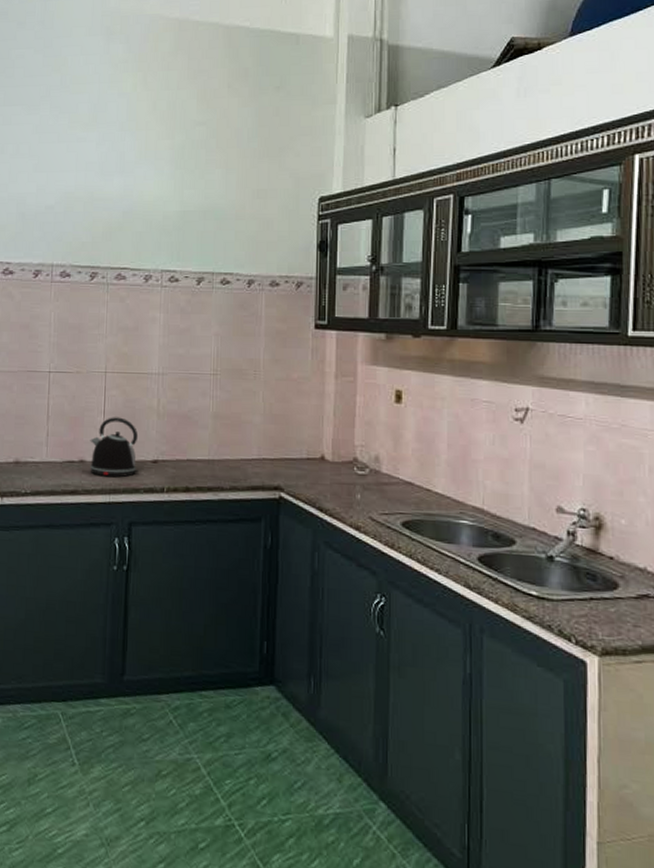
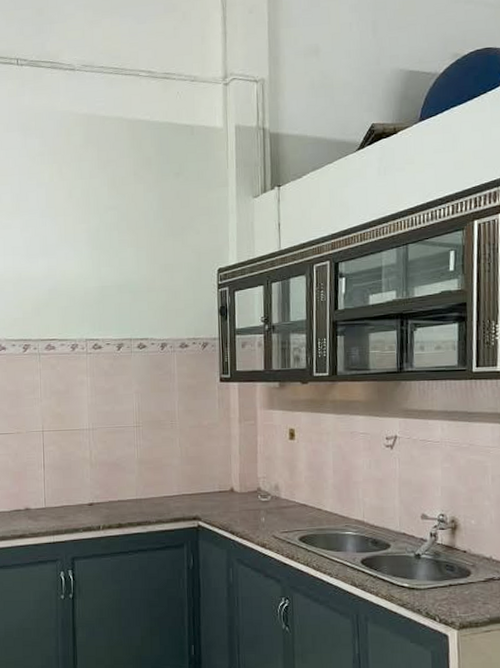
kettle: present [90,417,139,478] -> none [33,469,77,521]

